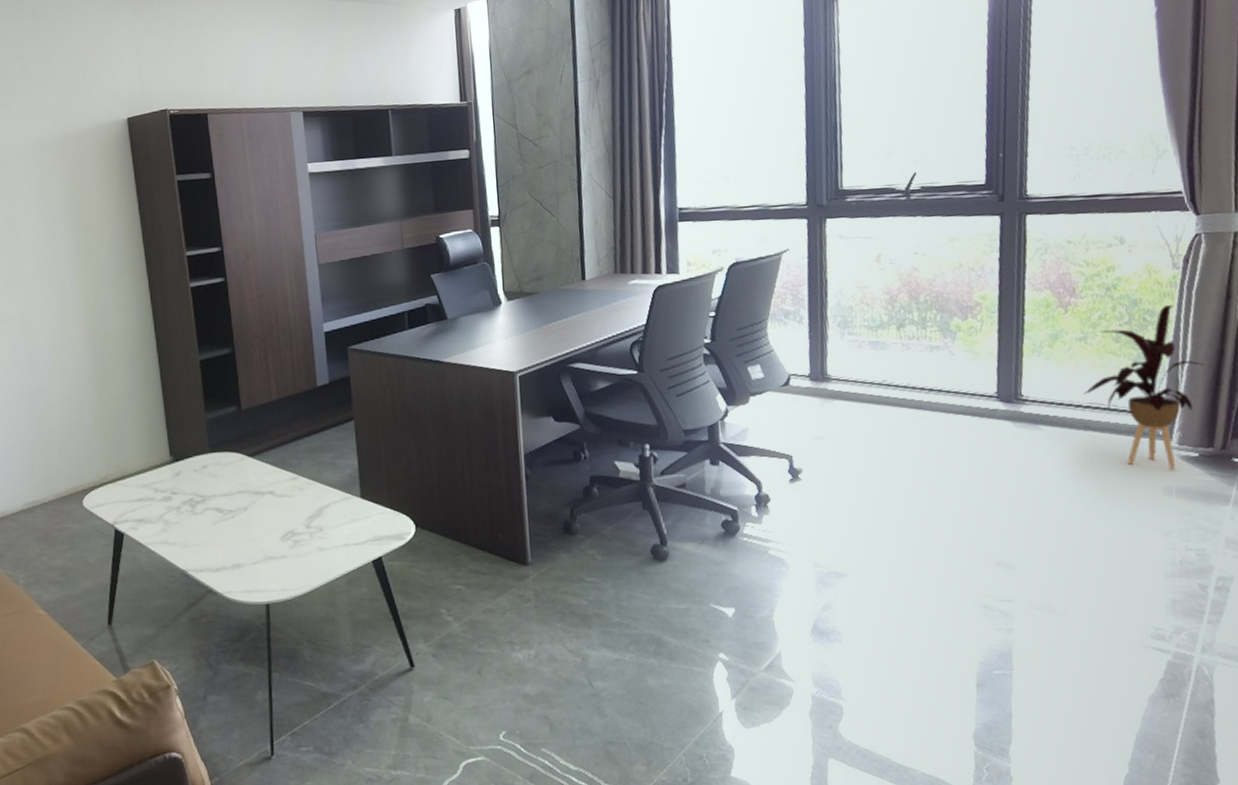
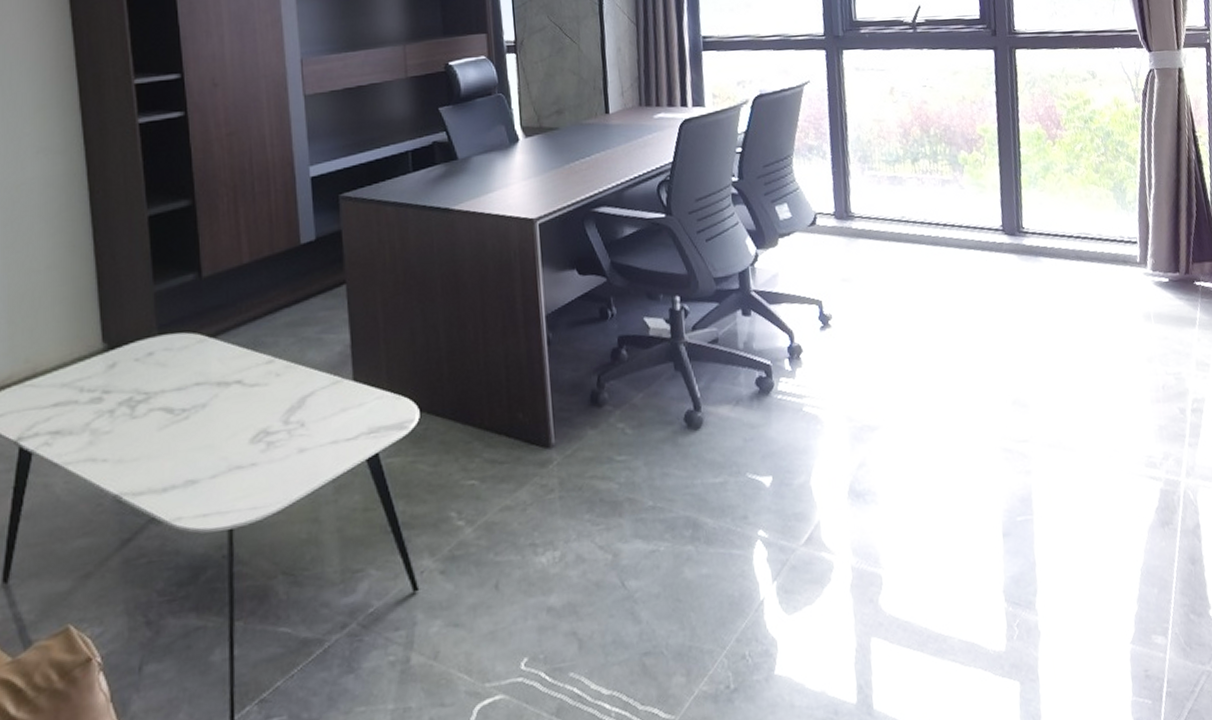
house plant: present [1084,305,1204,470] -> none [1074,136,1166,296]

